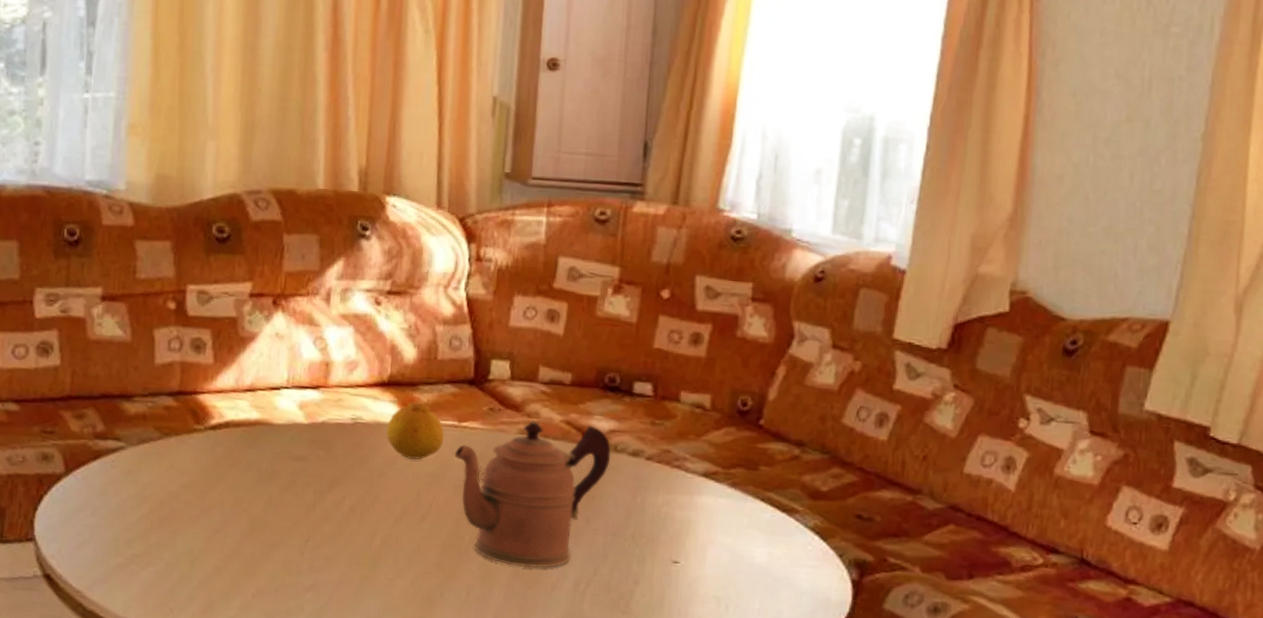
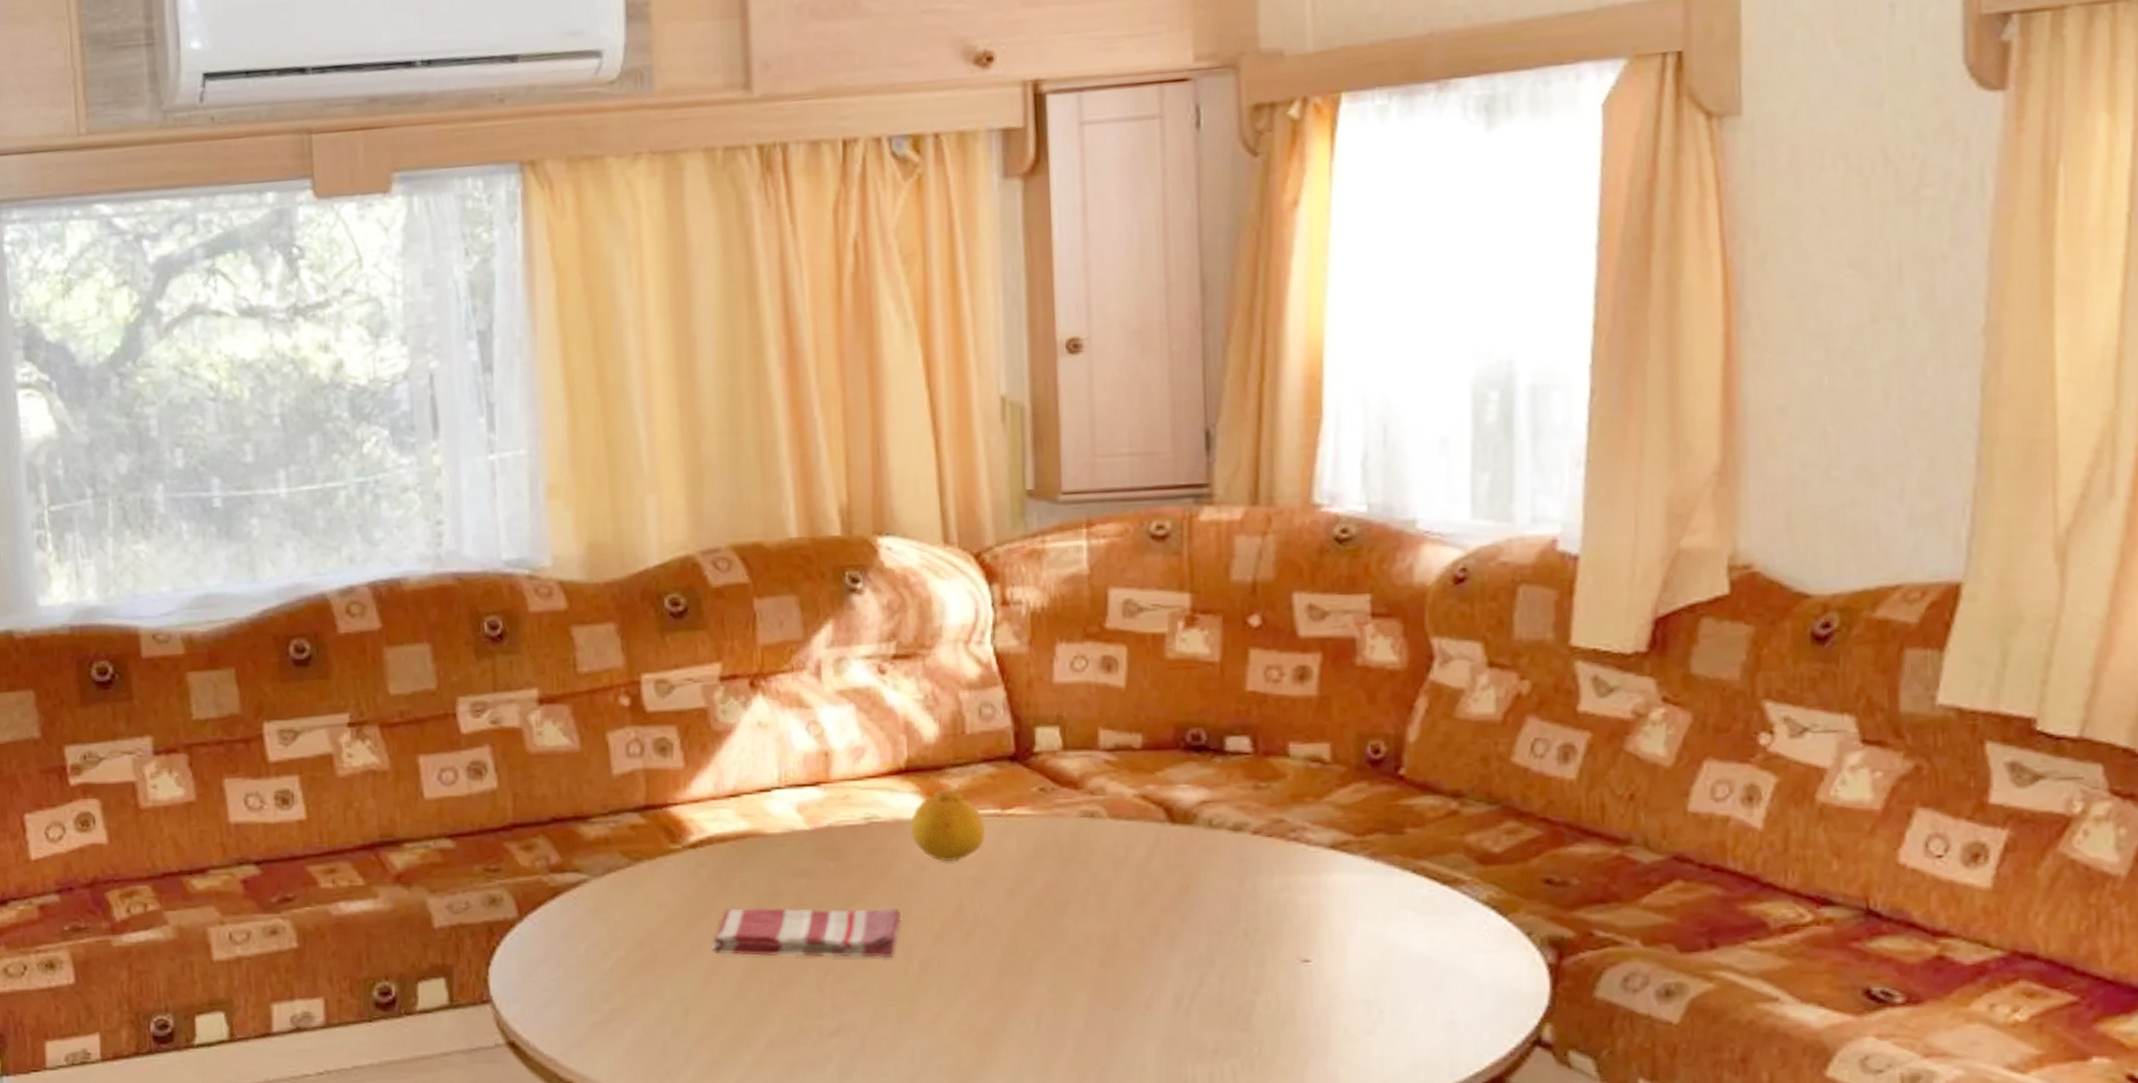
dish towel: none [218,482,371,532] -> present [711,907,901,958]
coffeepot: present [454,419,612,568] -> none [1000,797,1205,984]

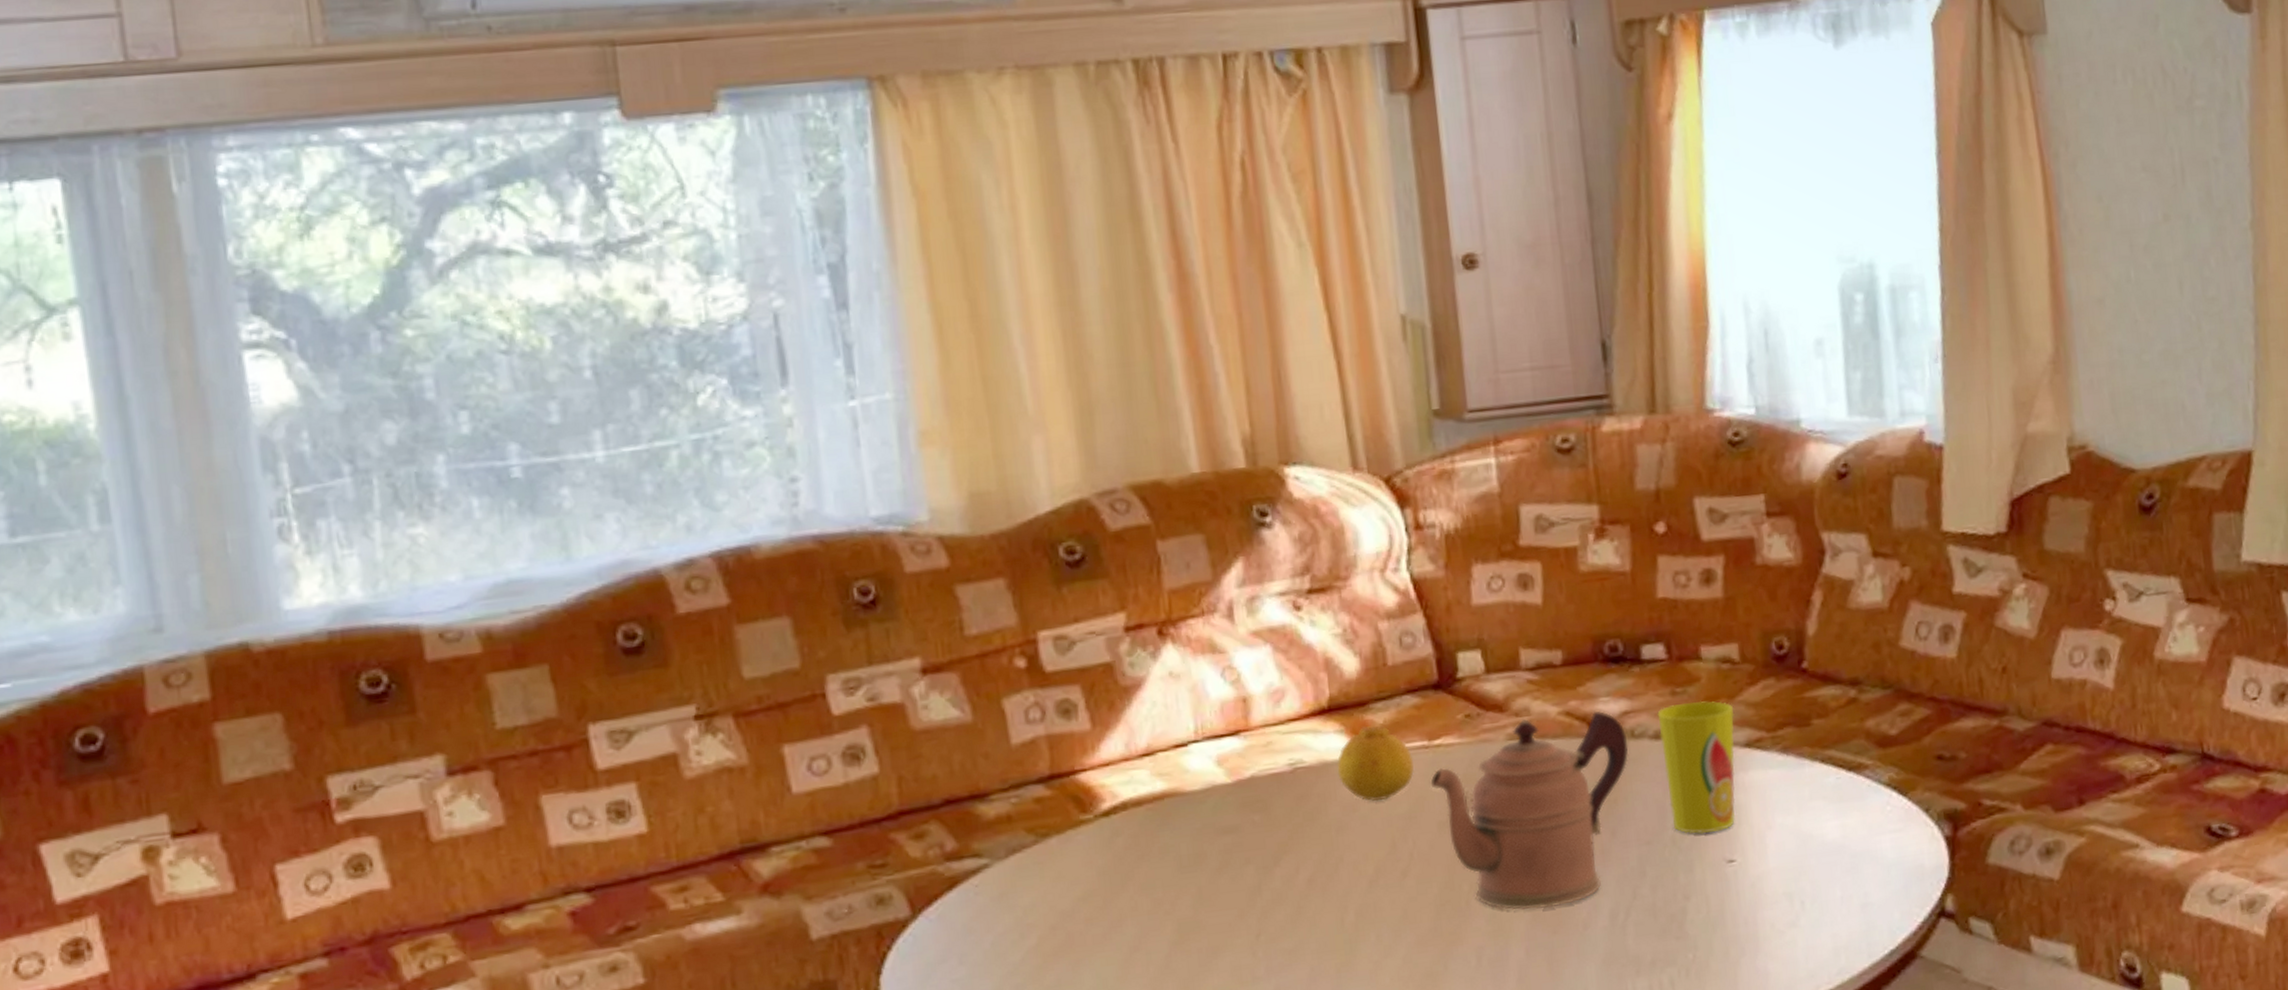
dish towel: present [711,907,901,958] -> none [1133,855,1334,928]
coffeepot: none [1000,797,1205,984] -> present [1430,710,1629,911]
cup: none [1238,797,1321,929] -> present [1657,700,1736,834]

